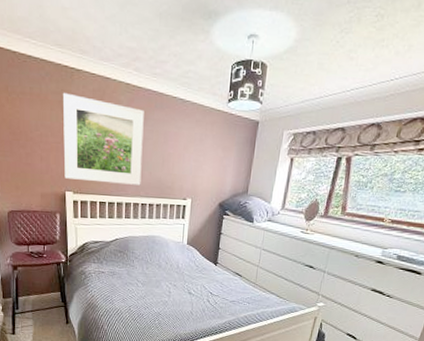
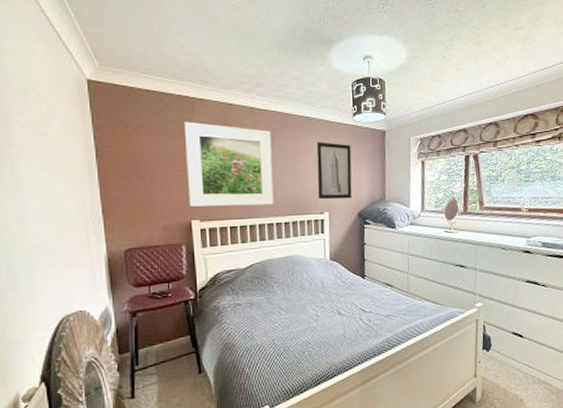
wall art: none [184,127,222,188] -> present [316,142,352,200]

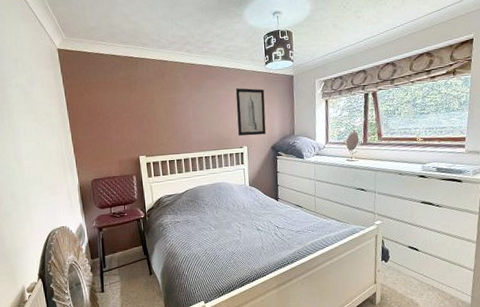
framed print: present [183,121,274,207] -> none [130,77,203,145]

